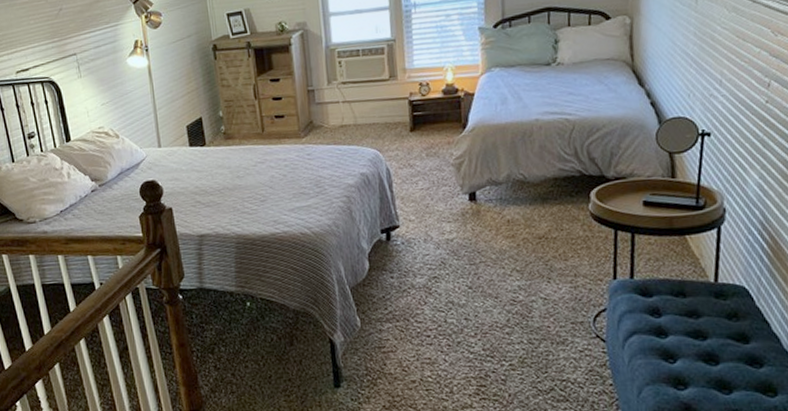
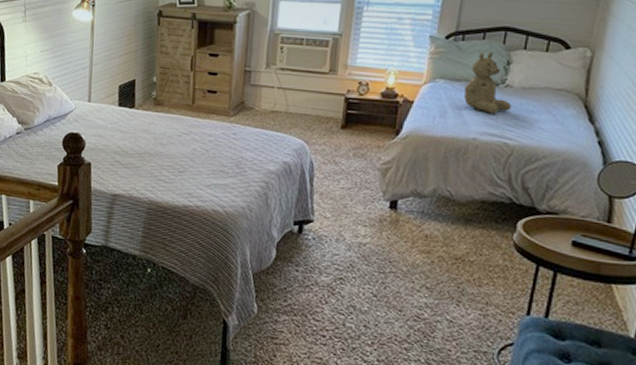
teddy bear: none [519,33,566,93] -> present [463,51,511,114]

